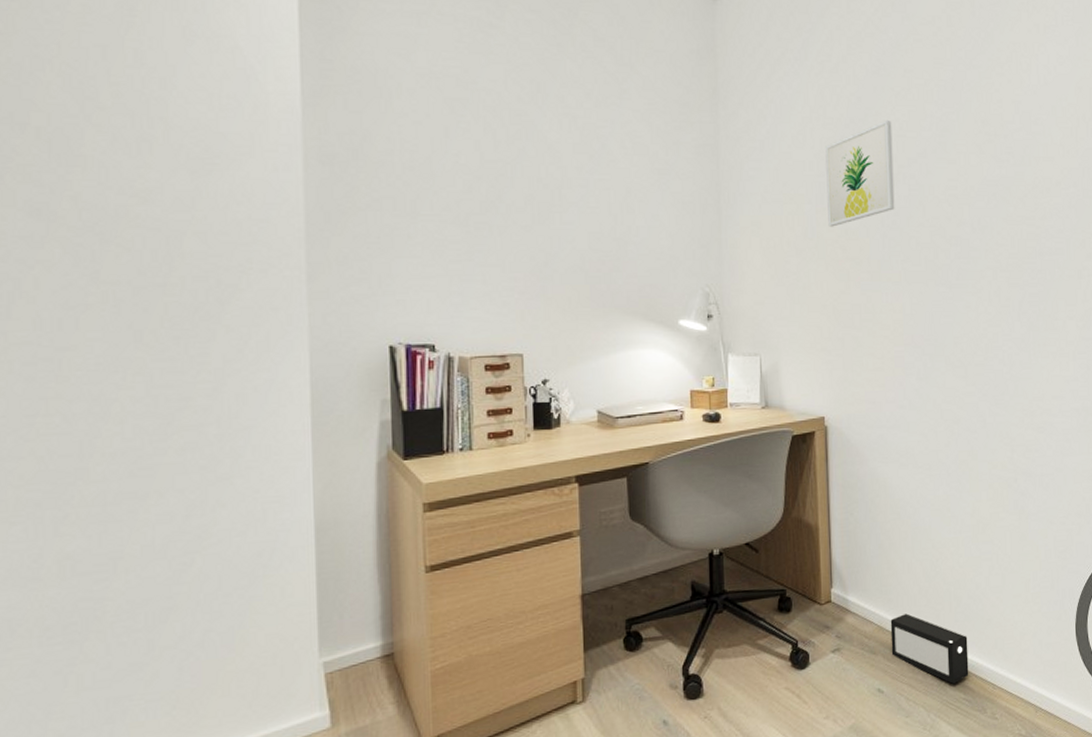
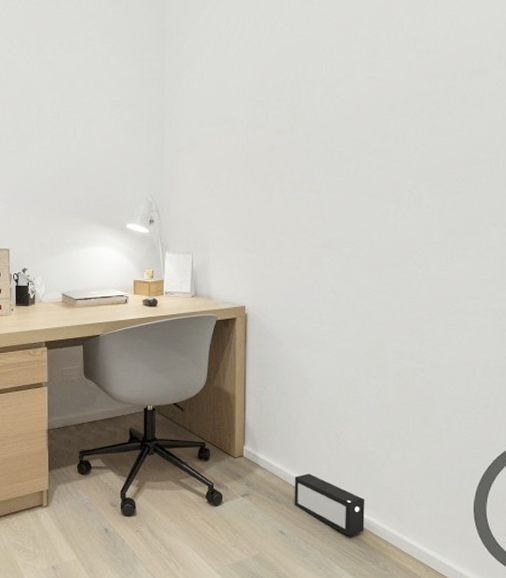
wall art: present [825,119,895,227] -> none [257,45,322,144]

